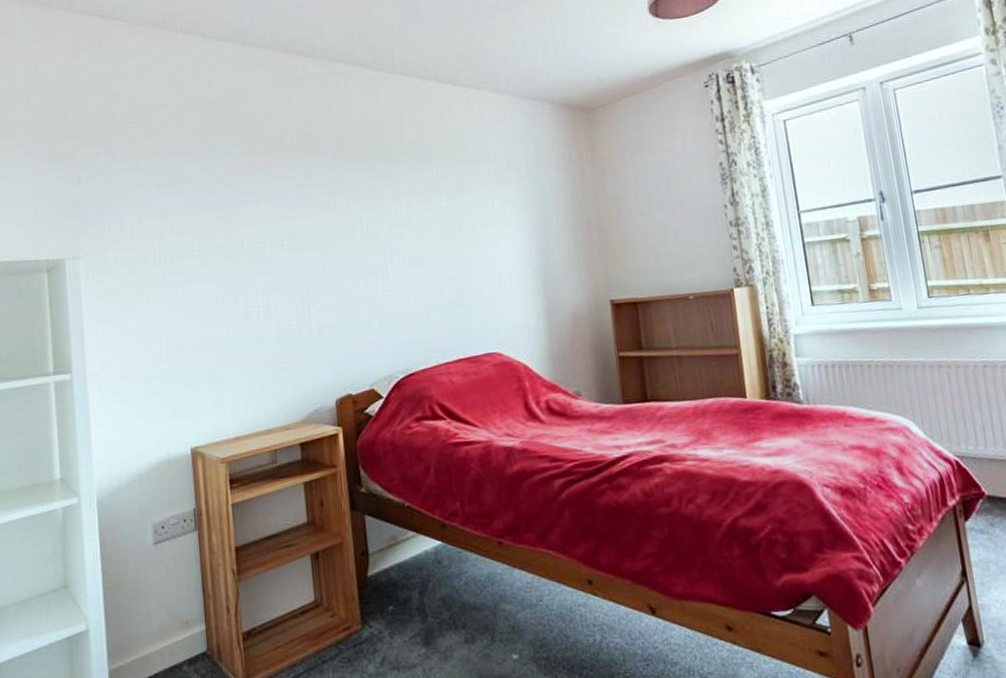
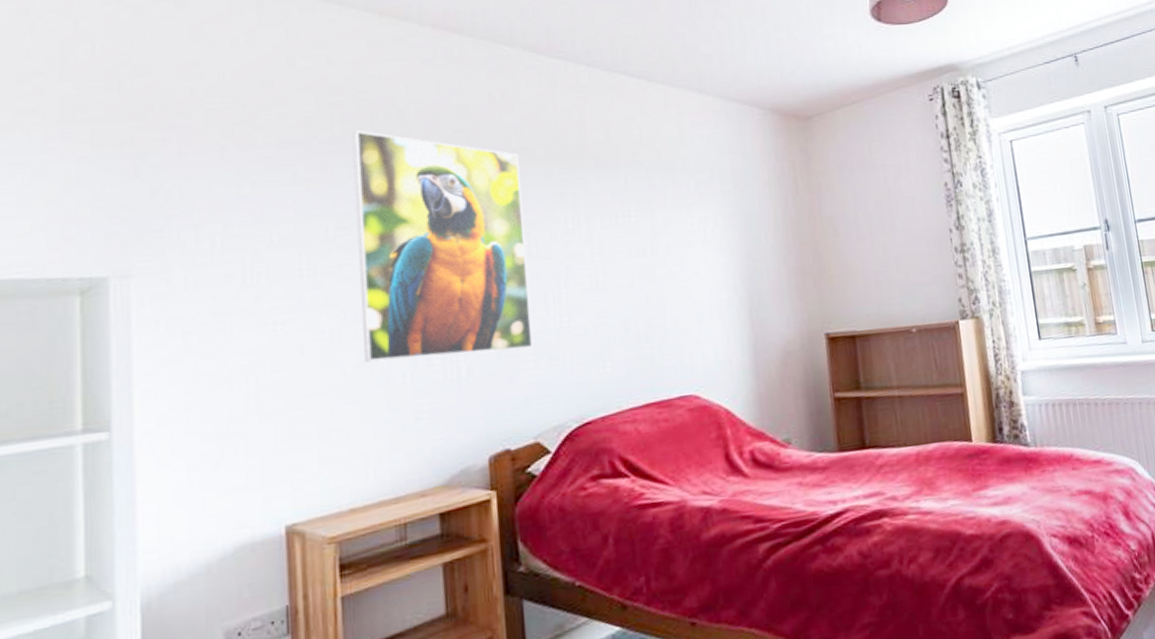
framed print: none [226,139,367,324] -> present [351,130,533,363]

